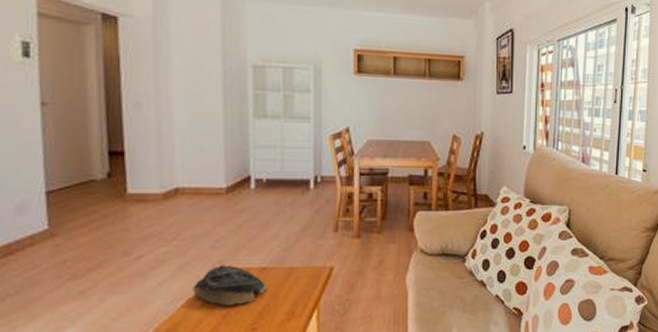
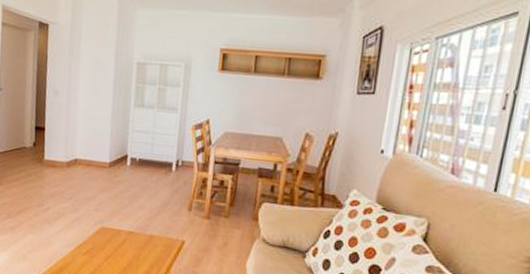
decorative bowl: present [193,265,267,306] -> none [80,224,132,258]

